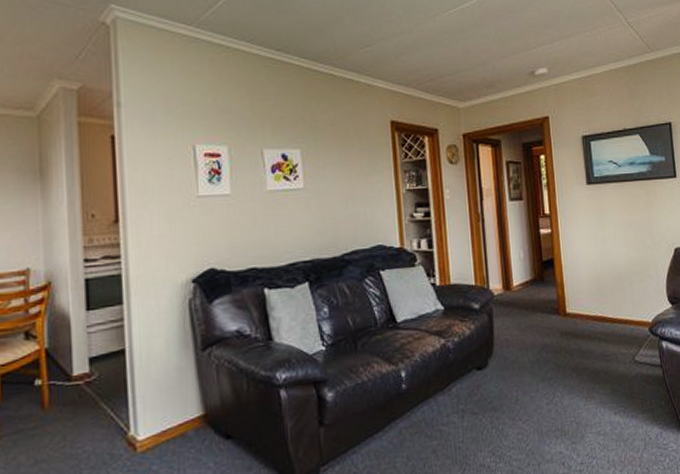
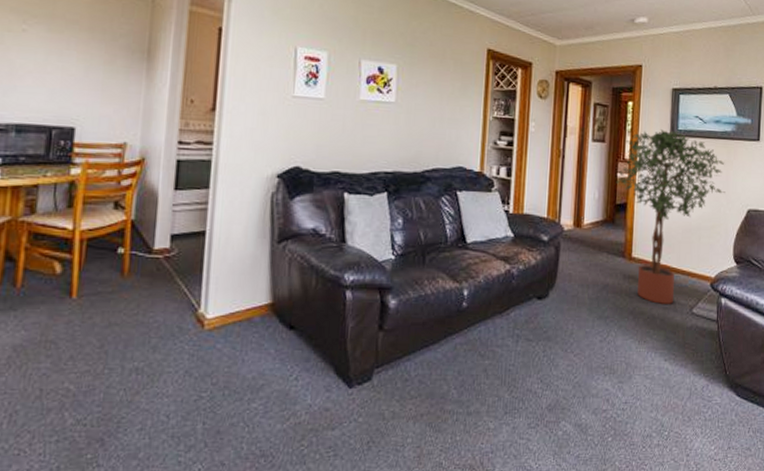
potted tree: none [539,178,651,357] -> present [616,129,726,304]

